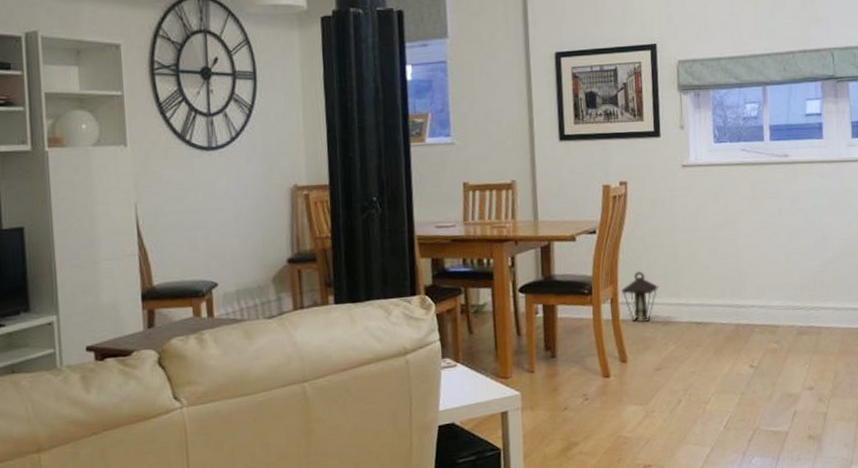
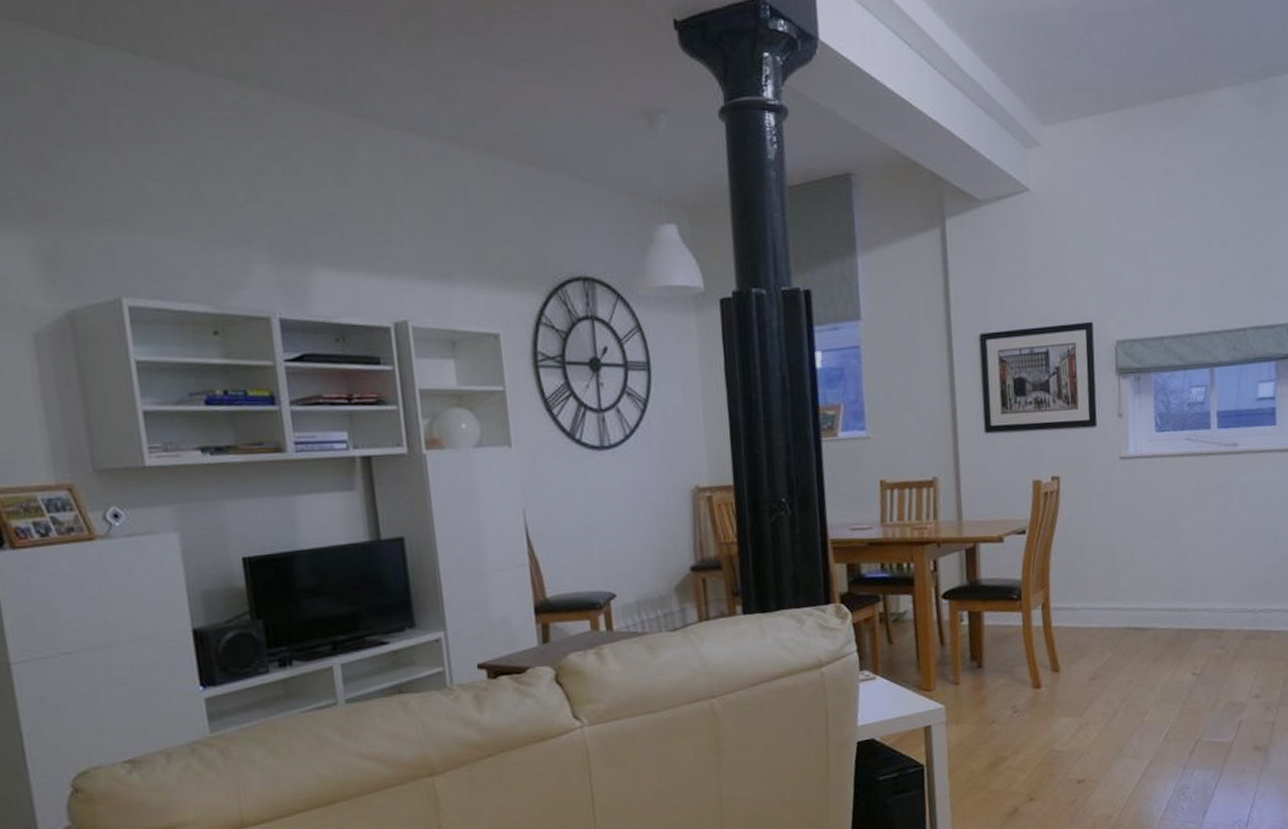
lantern: present [620,270,659,323] -> none [1052,573,1095,629]

